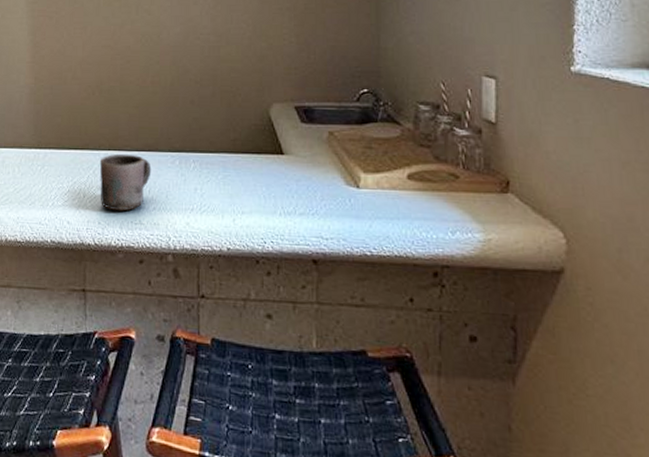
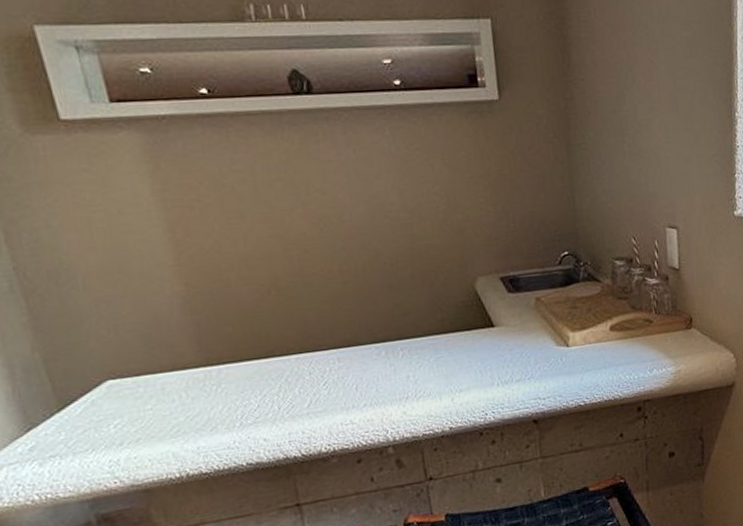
mug: present [99,153,152,212] -> none [291,353,356,416]

